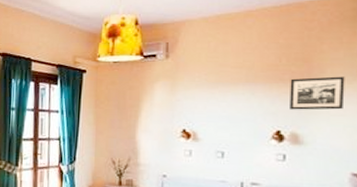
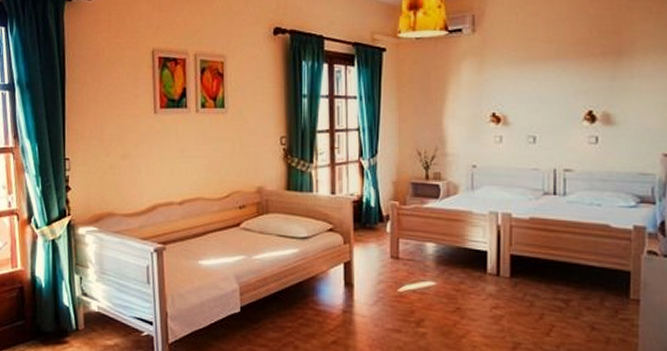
picture frame: present [290,76,345,110] -> none [601,49,655,87]

